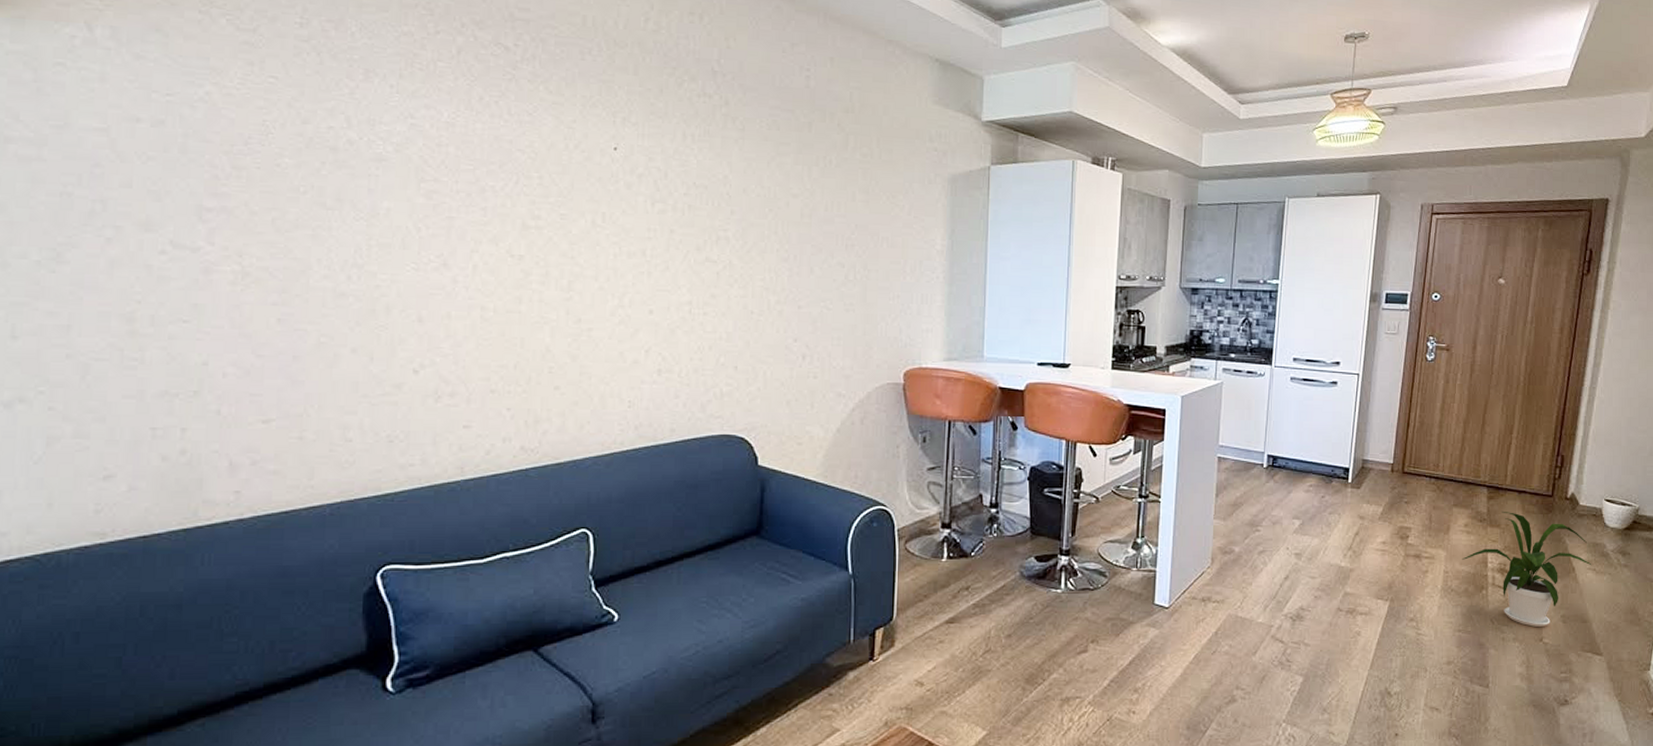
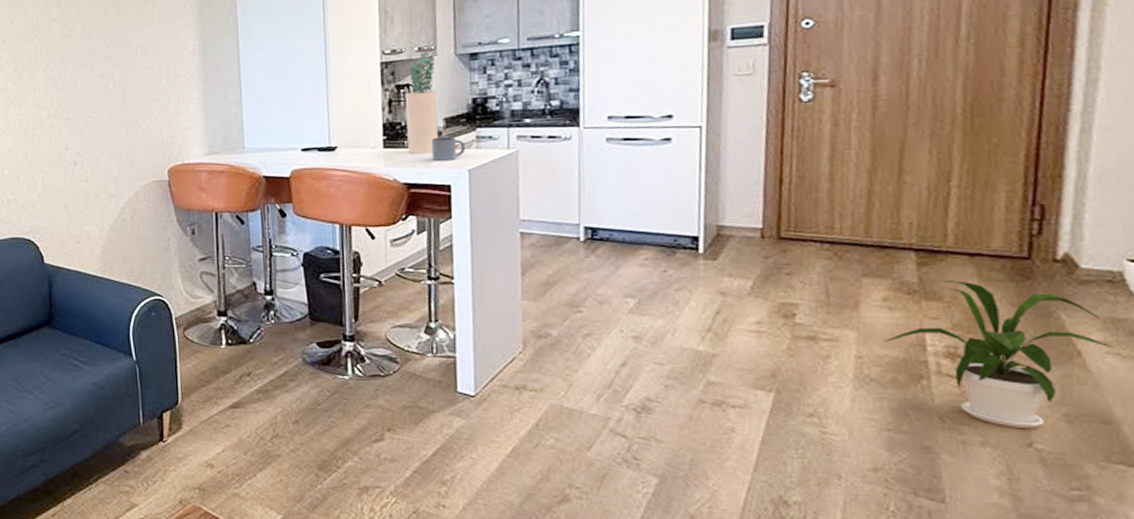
vase: none [1133,280,1163,379] -> present [405,50,438,155]
mug: none [1152,363,1181,387] -> present [430,136,466,162]

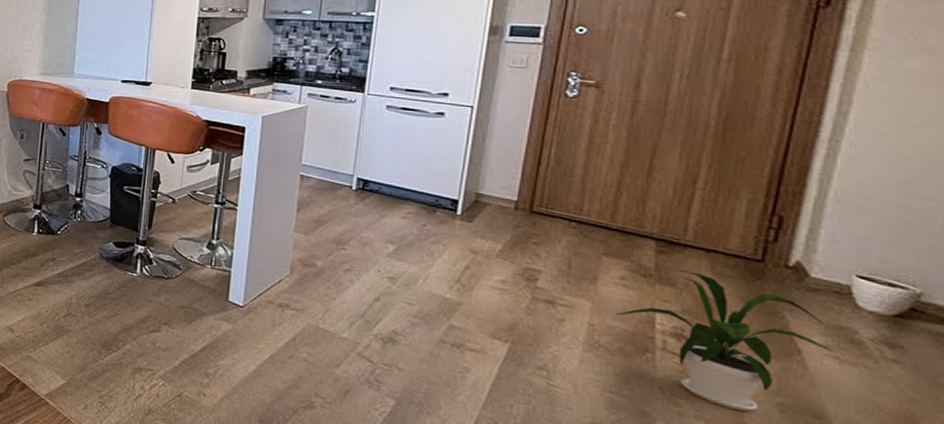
vase: present [405,50,438,155] -> none [213,12,245,99]
mug: present [430,136,466,162] -> none [232,85,263,107]

